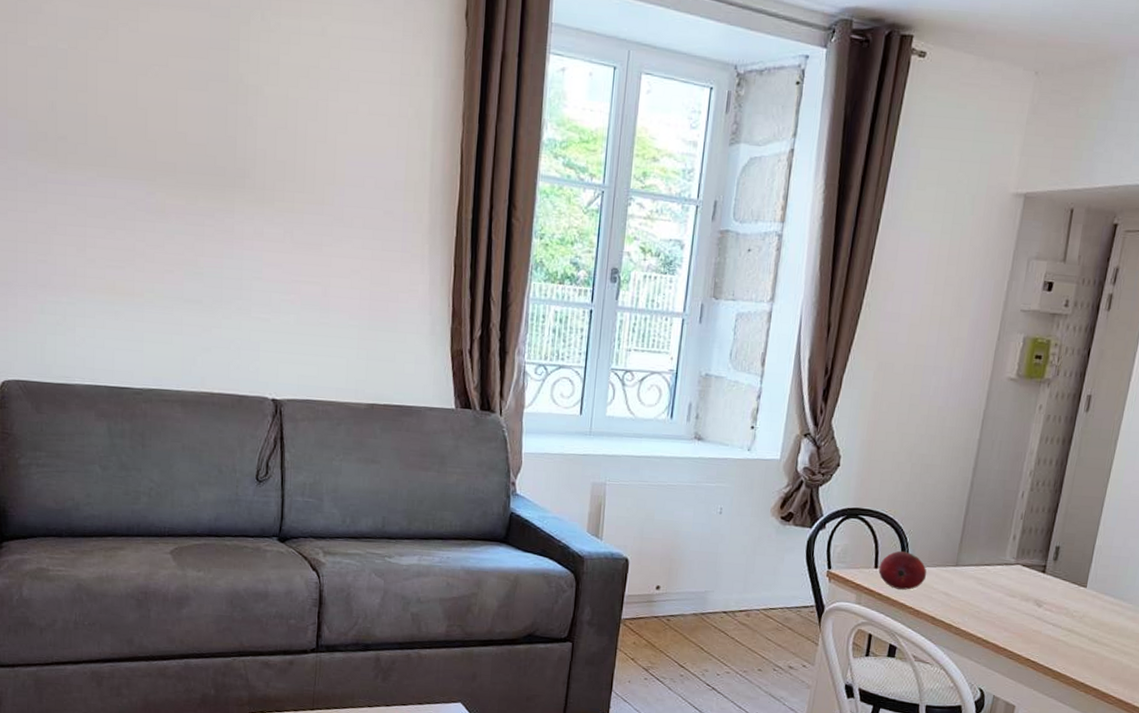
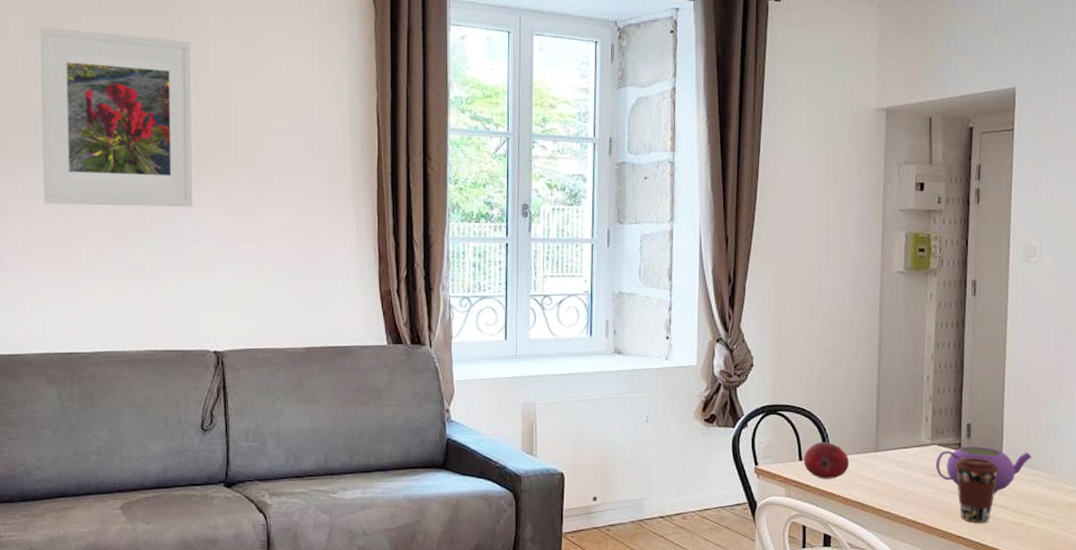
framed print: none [92,16,261,240] -> present [40,26,195,207]
teapot: none [1016,569,1119,620] -> present [936,447,1032,493]
coffee cup: none [1033,580,1082,648] -> present [954,457,999,523]

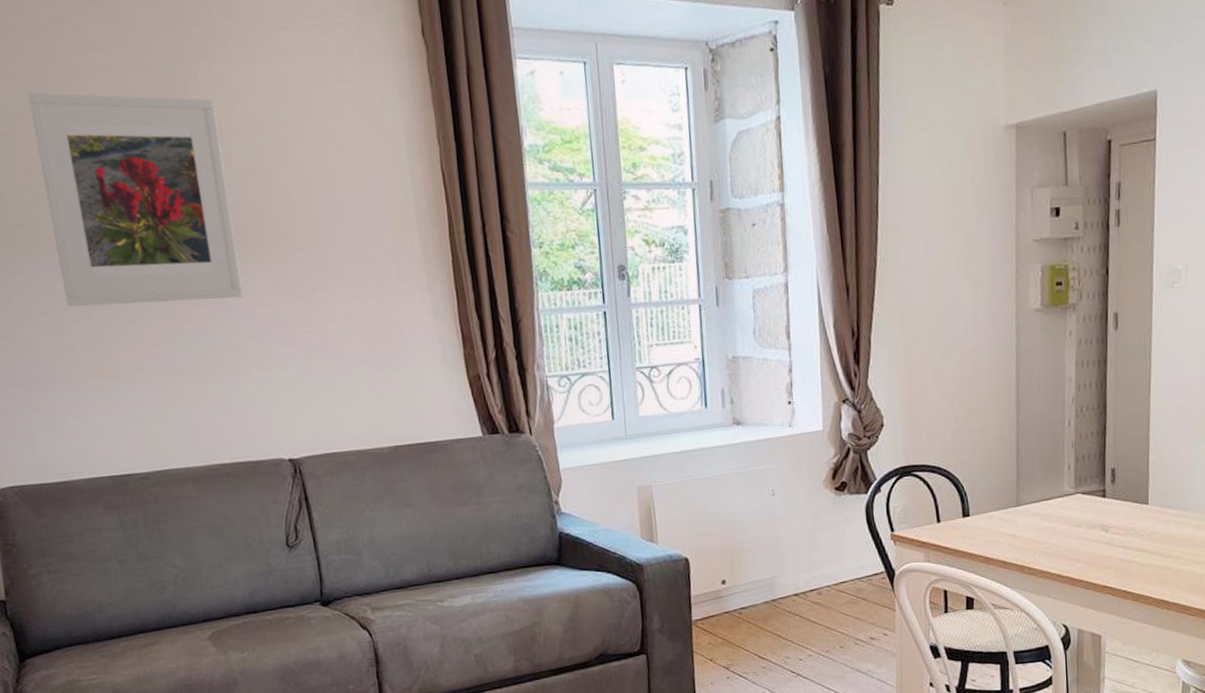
fruit: present [803,441,850,479] -> none [941,500,990,540]
teapot: present [936,447,1032,493] -> none [1080,491,1179,539]
coffee cup: present [954,457,999,523] -> none [1099,502,1146,571]

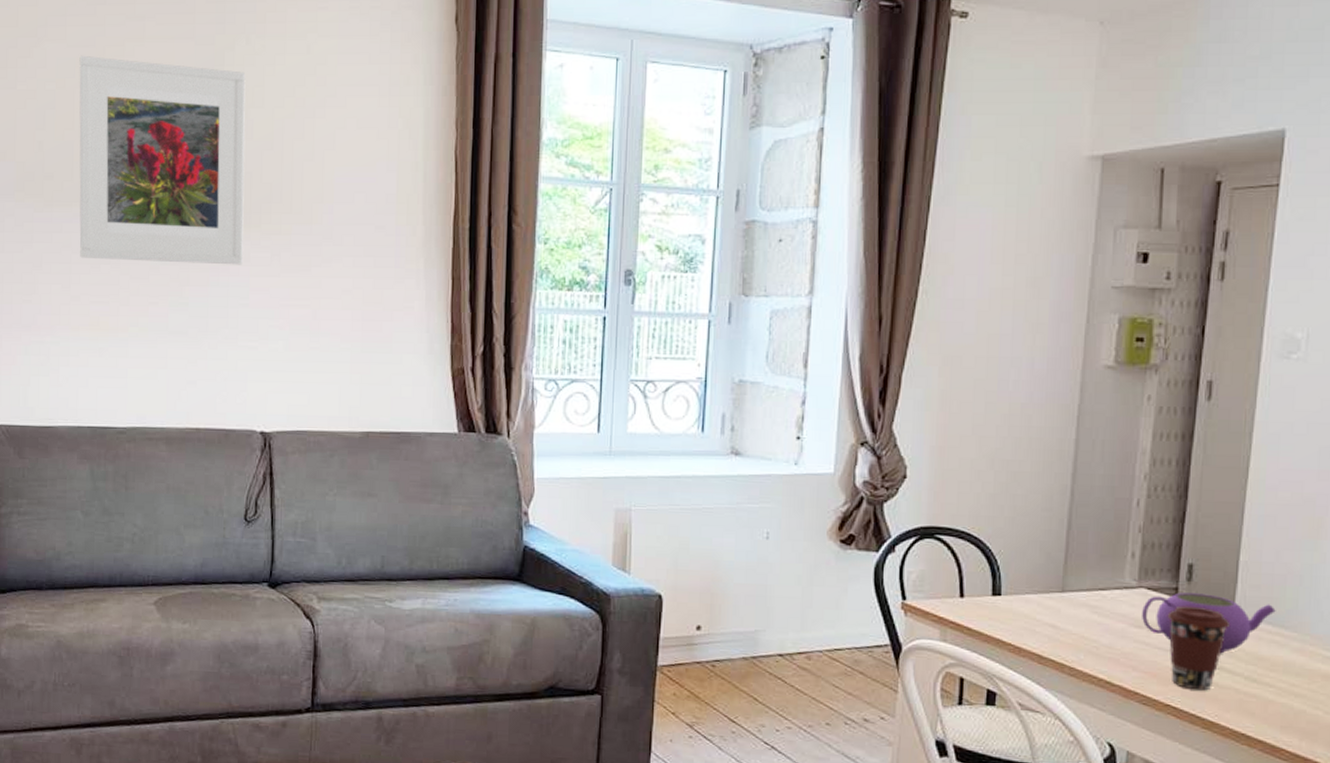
teapot: none [1080,491,1179,539] -> present [1142,592,1276,654]
coffee cup: none [1099,502,1146,571] -> present [1167,606,1229,691]

